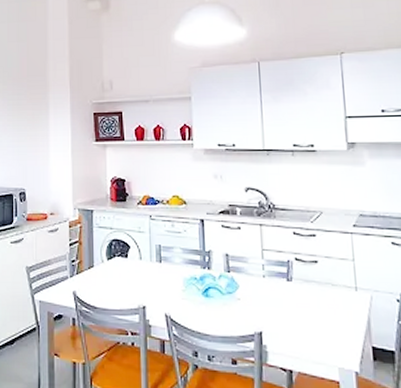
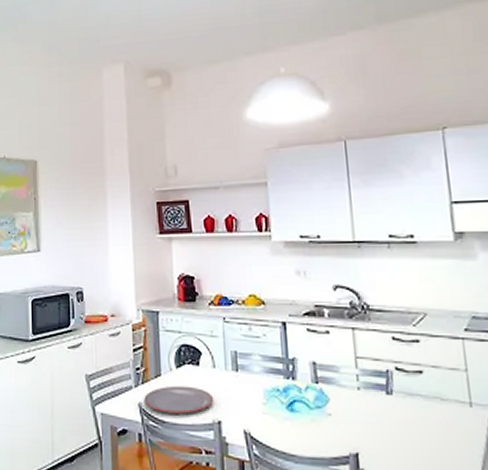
plate: none [78,275,140,301] -> present [144,385,214,414]

